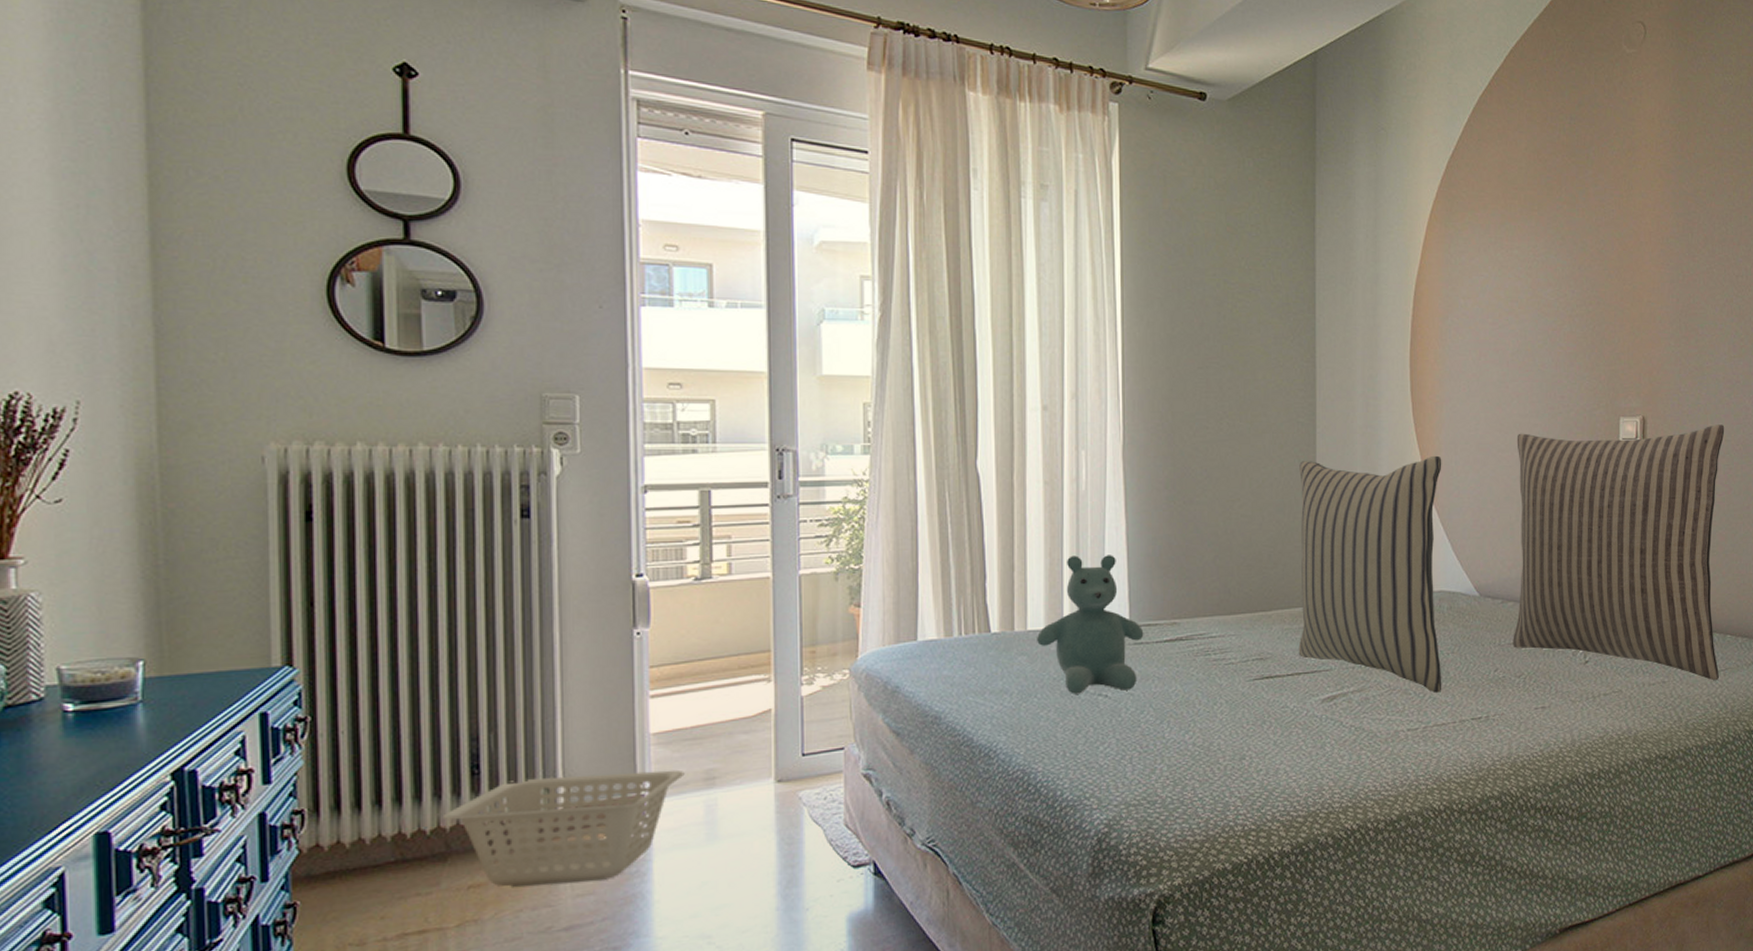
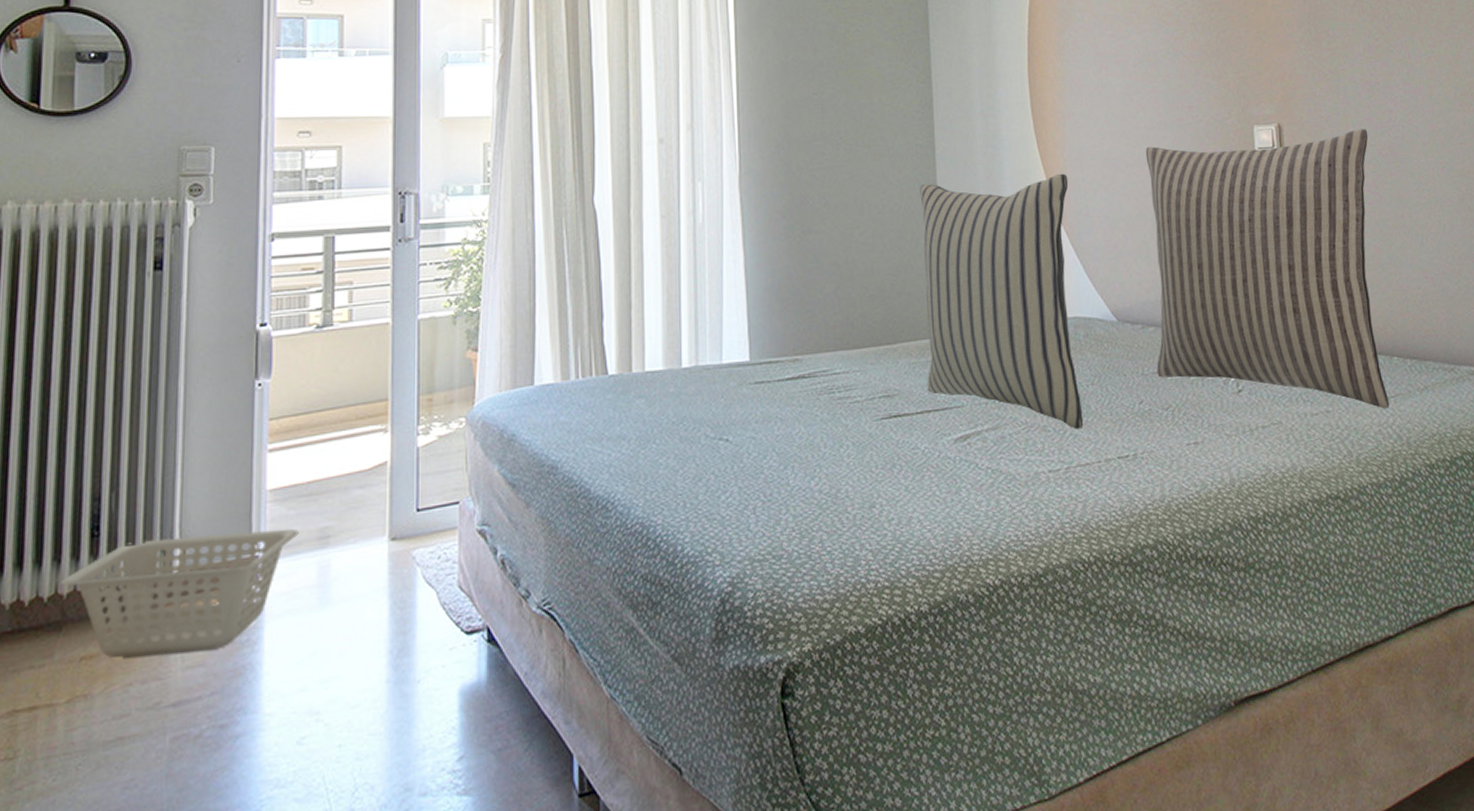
stuffed bear: present [1036,555,1144,694] -> none [654,289,765,439]

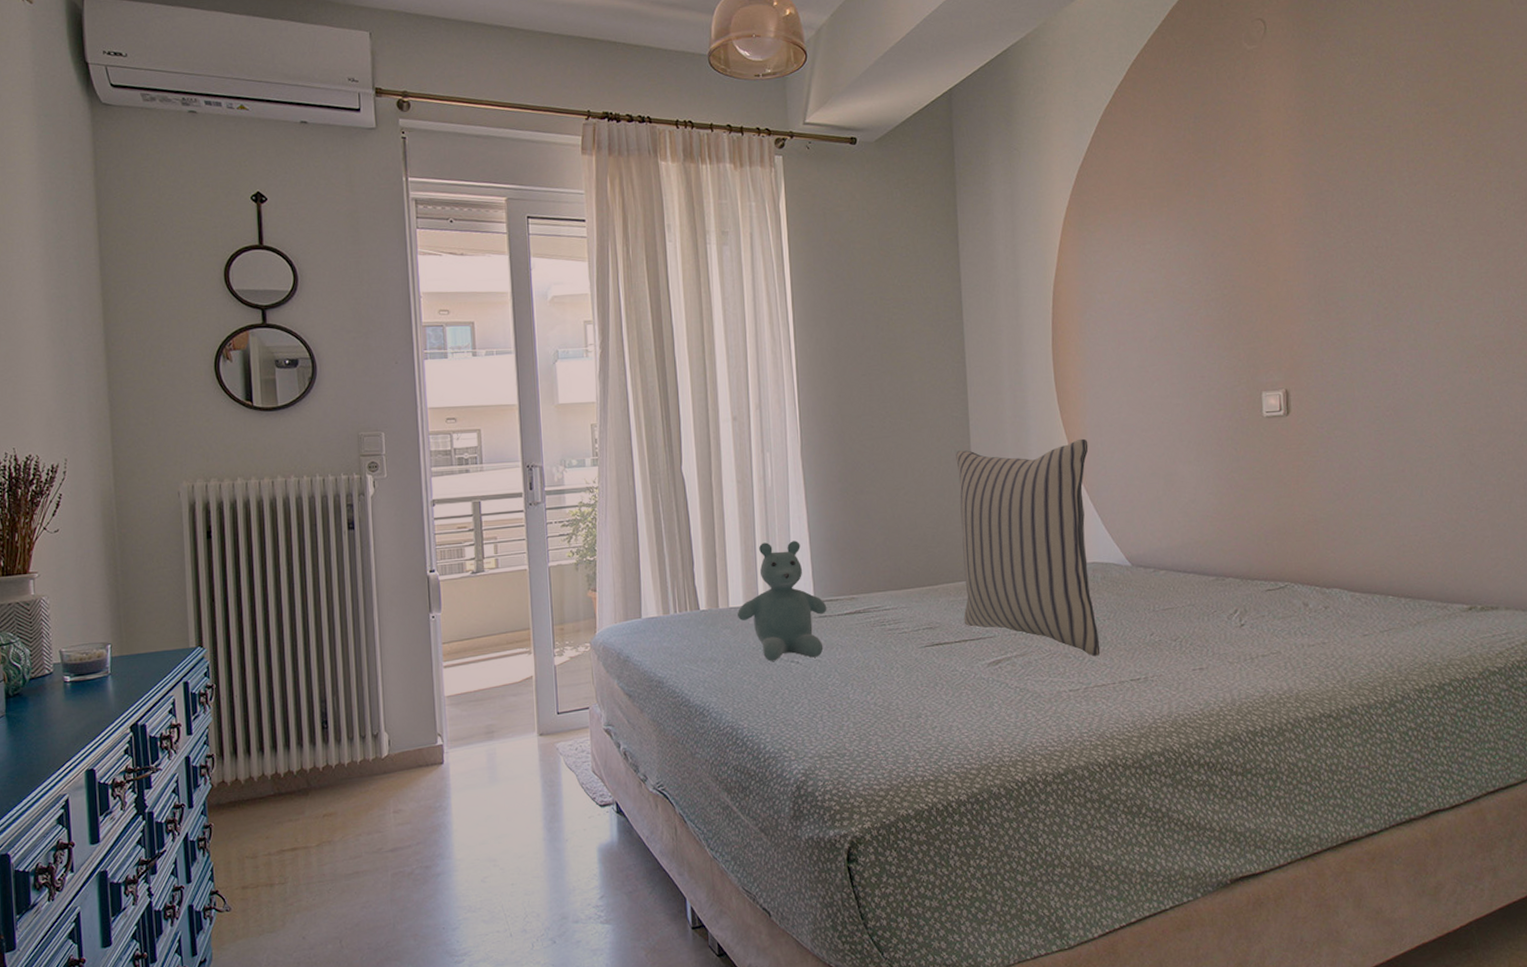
laundry basket: present [60,528,299,659] -> none [304,725,471,816]
stuffed bear: none [654,289,765,439] -> present [737,541,827,661]
pillow: present [1145,129,1389,409] -> none [1159,392,1382,641]

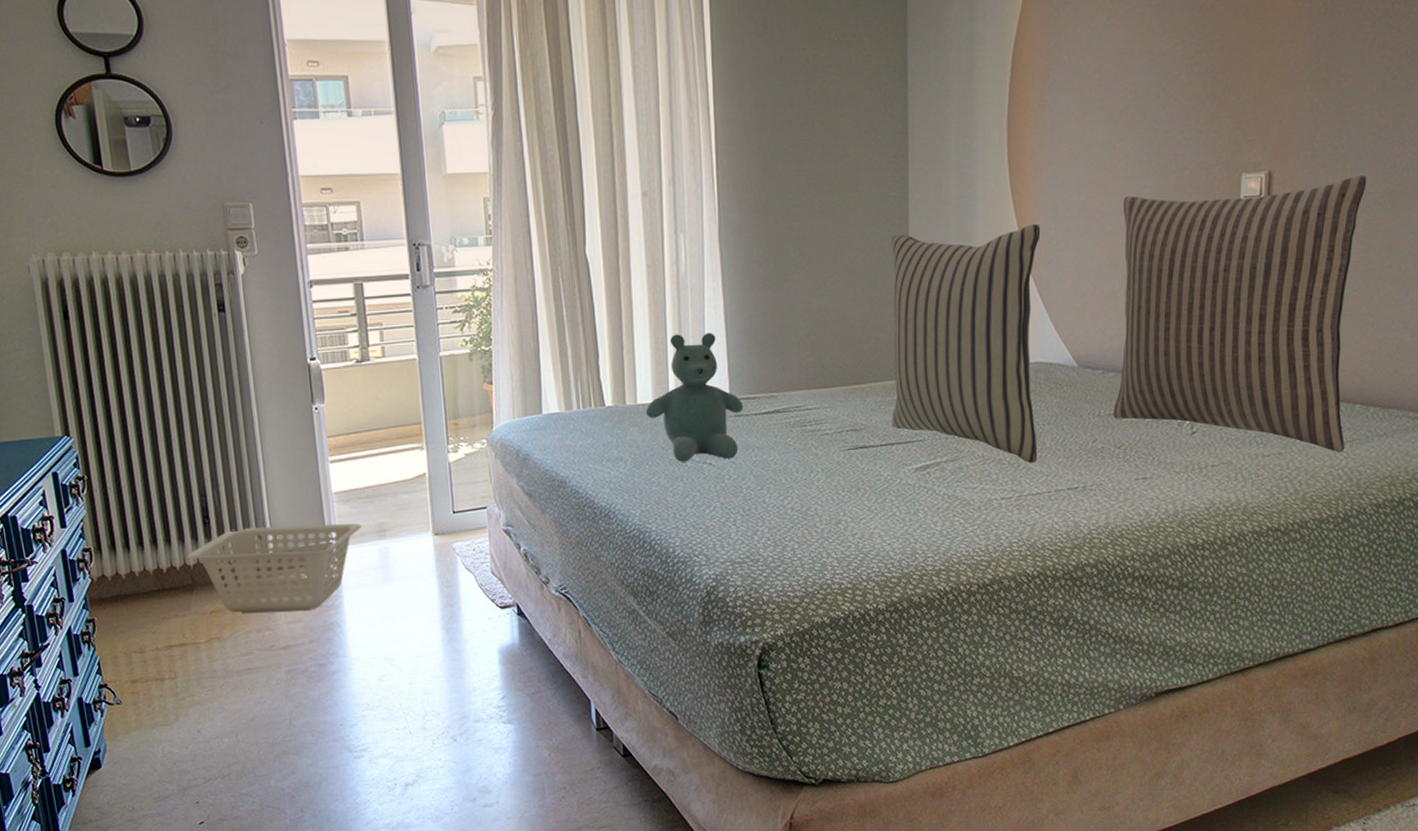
laundry basket: none [304,725,471,816] -> present [186,523,362,613]
pillow: none [1159,392,1382,641] -> present [1113,175,1367,453]

